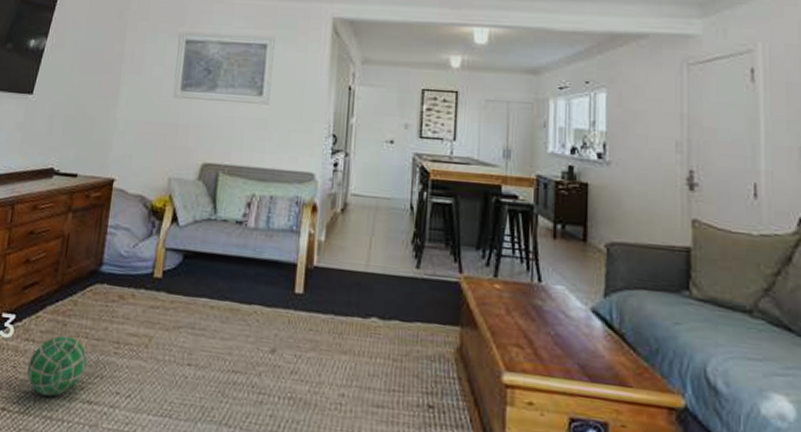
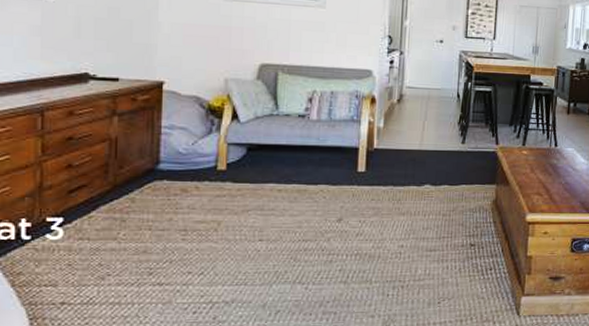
volleyball: present [27,335,87,397] -> none [86,231,152,285]

